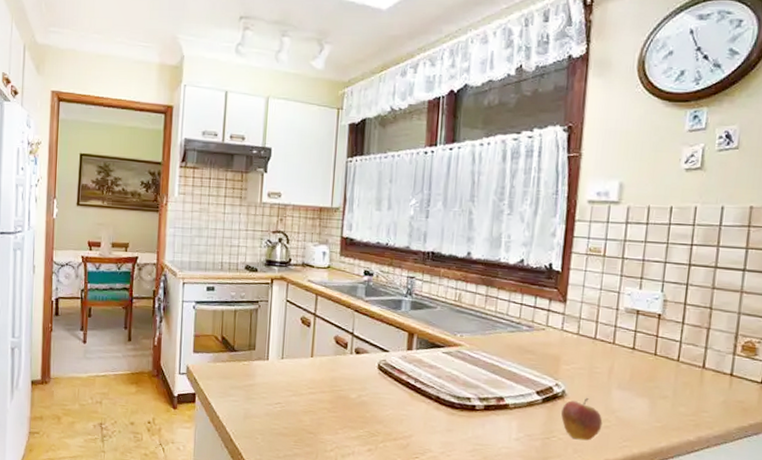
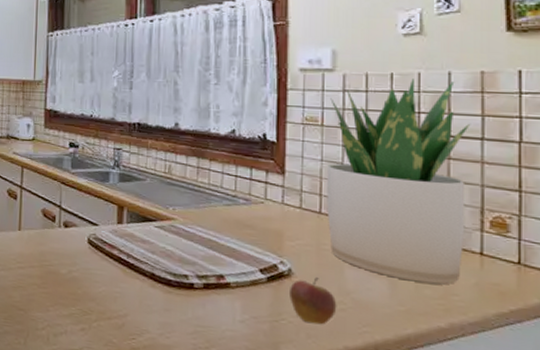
planter: none [601,212,736,403] -> present [326,79,471,285]

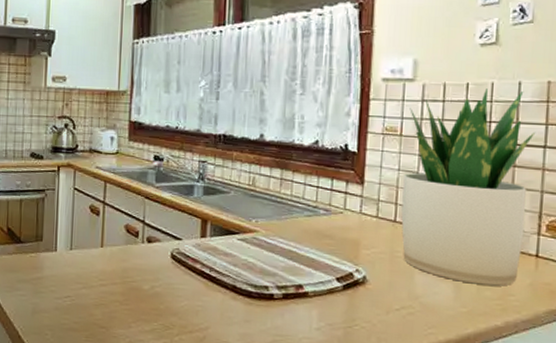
fruit: present [290,277,337,325] -> none [363,284,406,329]

